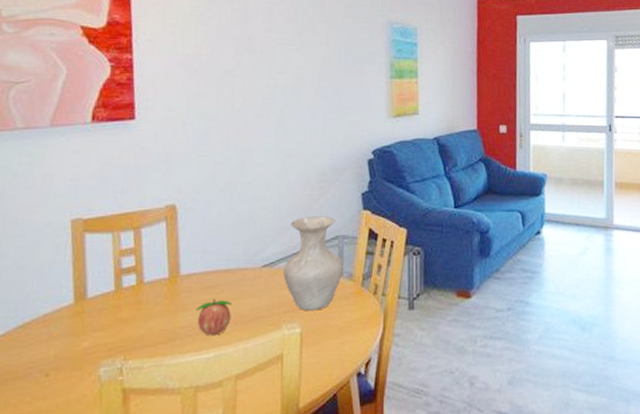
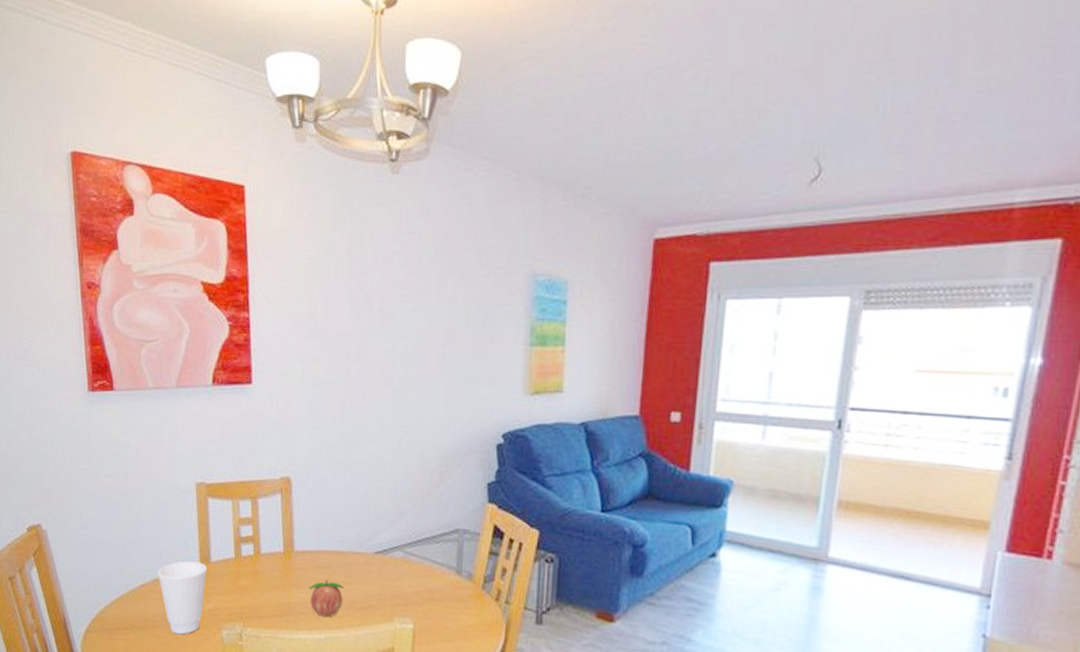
cup: none [22,300,82,382] -> present [158,561,207,635]
vase: present [284,216,343,311] -> none [397,504,463,609]

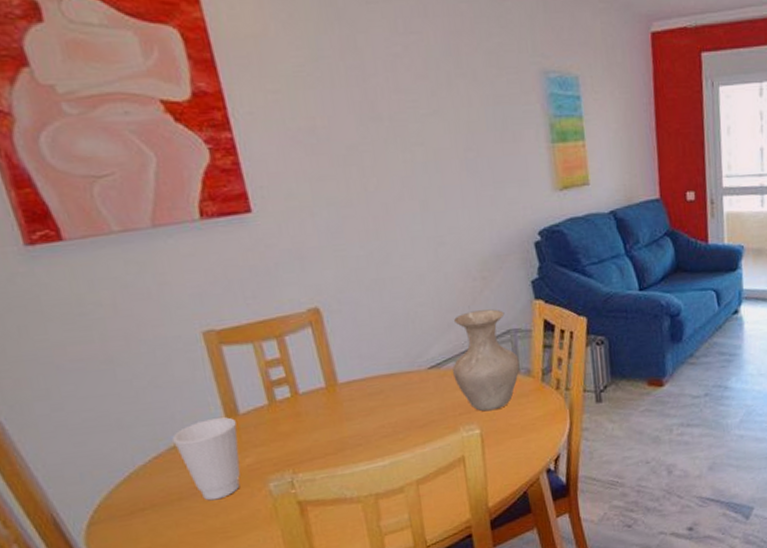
fruit: present [308,580,343,618] -> none [361,406,403,444]
vase: none [397,504,463,609] -> present [453,309,520,412]

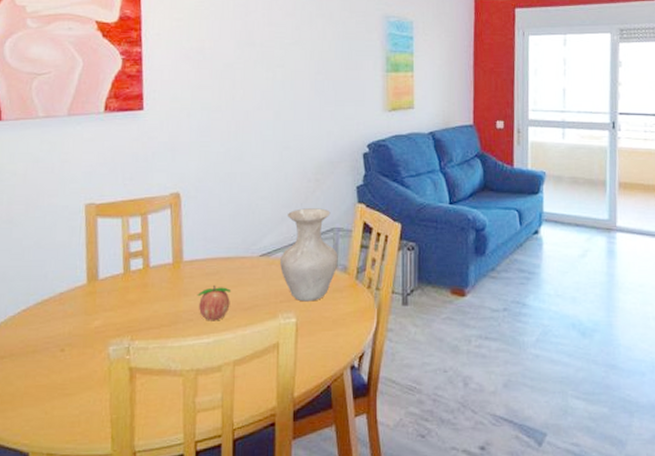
cup: present [172,417,240,501] -> none [41,281,94,357]
fruit: none [361,406,403,444] -> present [197,286,231,321]

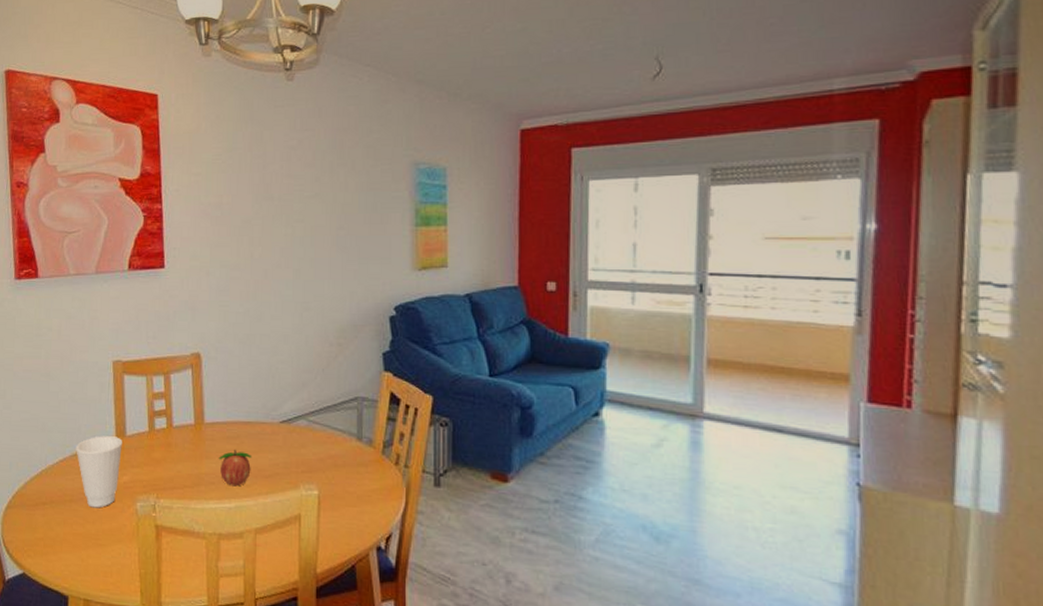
cup: none [41,281,94,357] -> present [76,436,122,508]
vase: present [280,208,338,302] -> none [301,374,363,475]

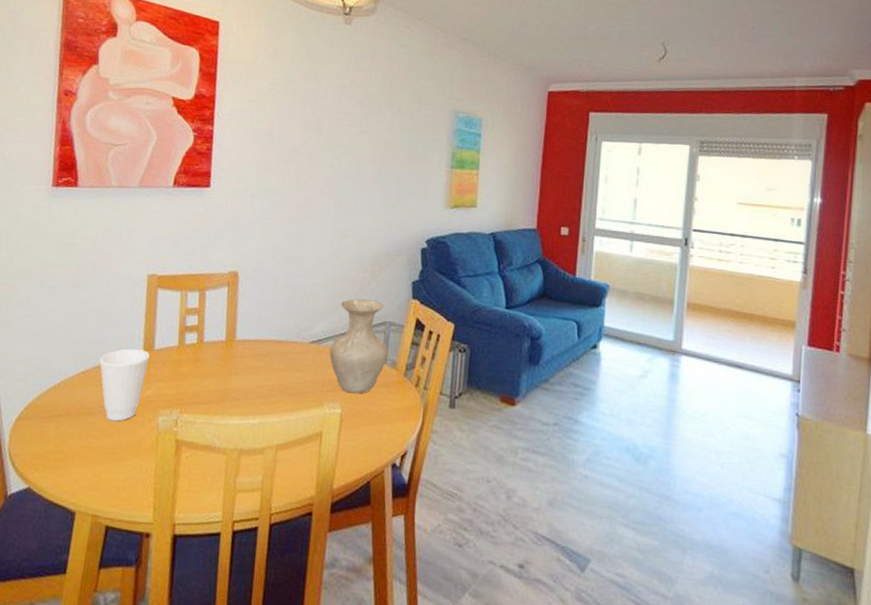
fruit: present [218,450,251,487] -> none [246,367,279,403]
vase: none [301,374,363,475] -> present [329,298,388,394]

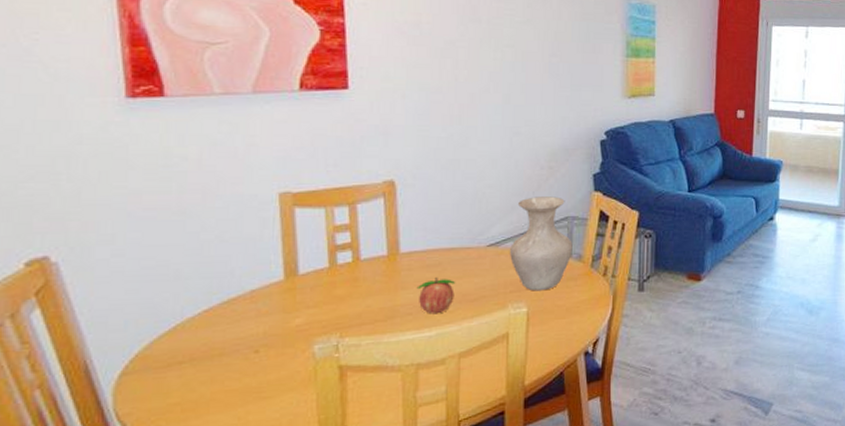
cup: present [99,348,150,422] -> none [227,277,293,359]
fruit: none [246,367,279,403] -> present [416,278,455,315]

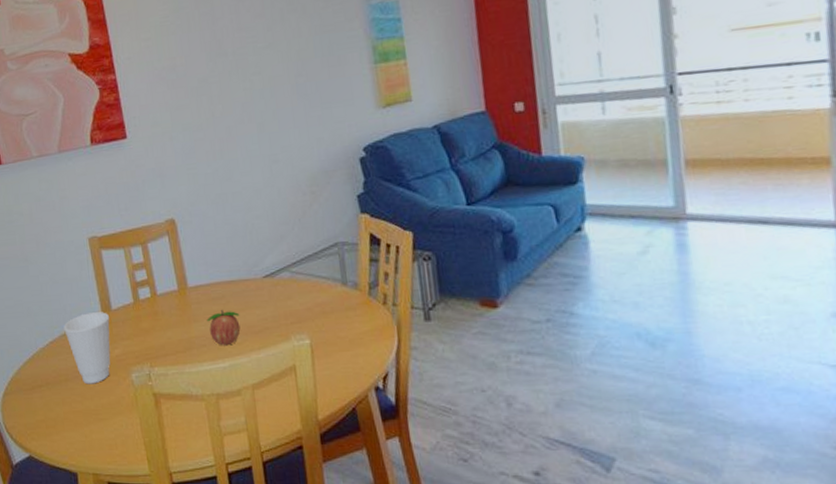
cup: none [227,277,293,359] -> present [63,312,111,385]
vase: present [510,196,573,291] -> none [285,222,347,322]

